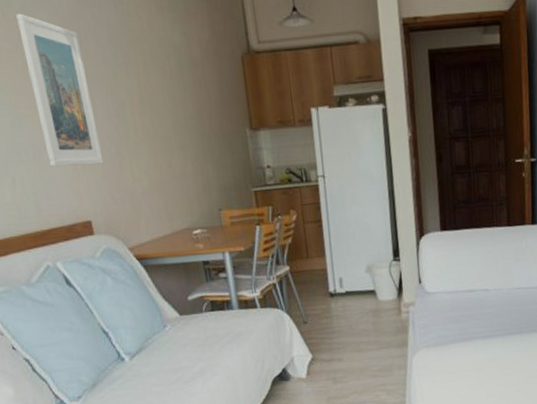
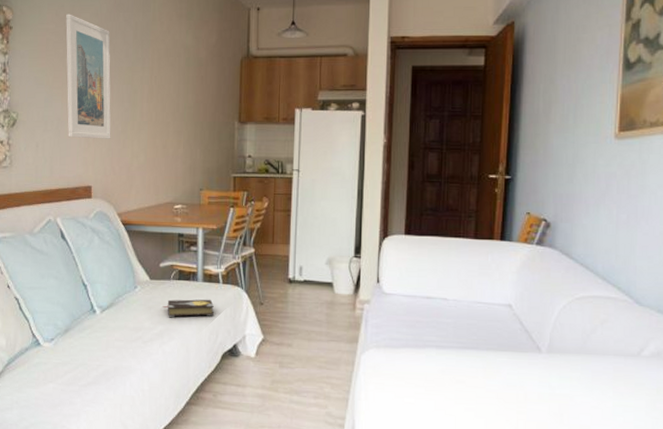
hardback book: none [199,326,257,352] -> present [163,299,215,317]

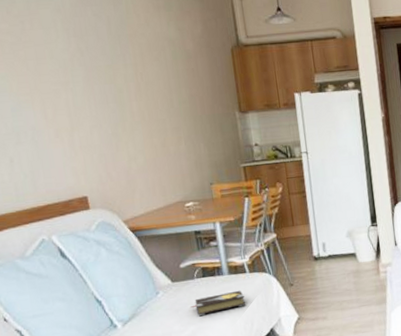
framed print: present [65,14,111,139] -> none [20,10,101,148]

